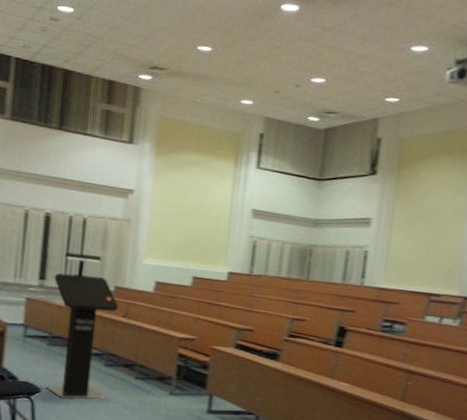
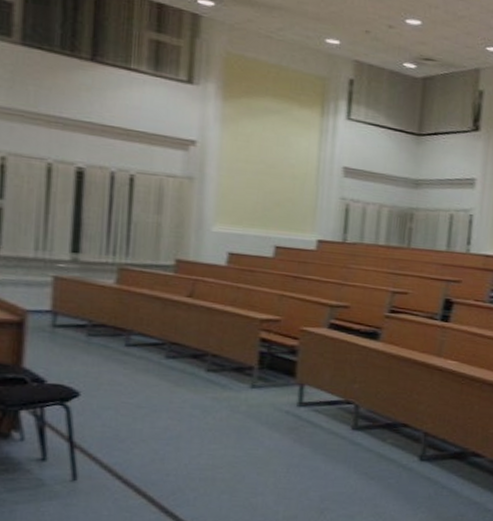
lectern: present [46,252,119,399] -> none [86,217,181,402]

